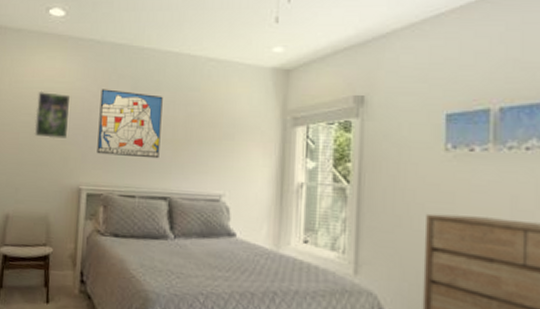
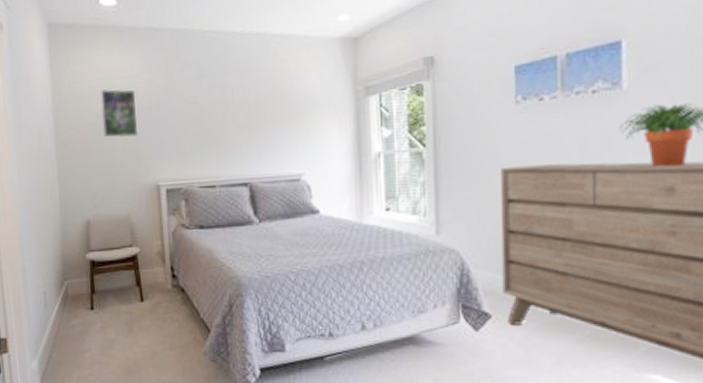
wall art: present [97,89,163,159] -> none [166,79,235,148]

